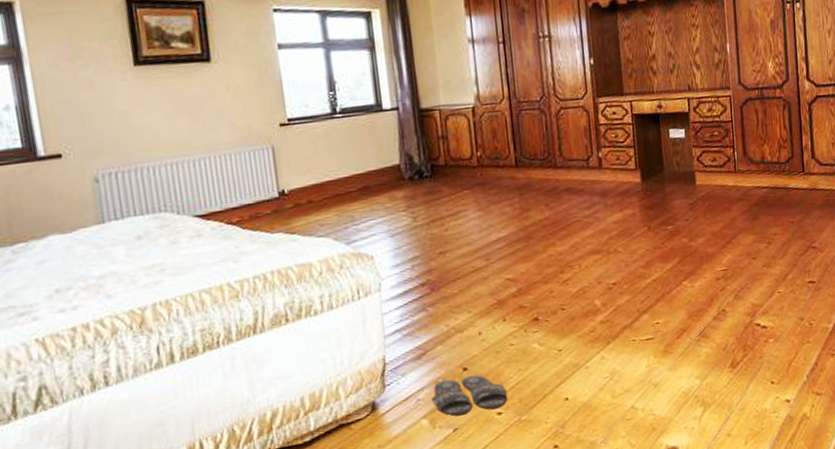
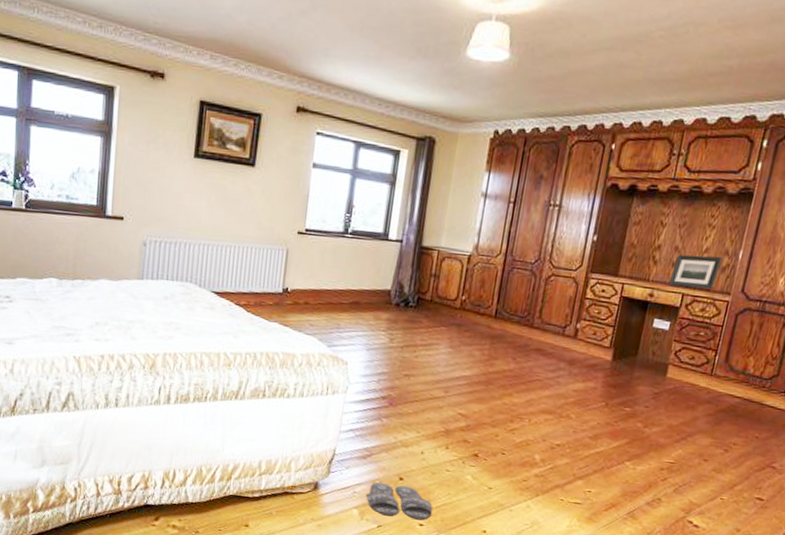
picture frame: none [672,53,714,94] -> present [668,255,722,290]

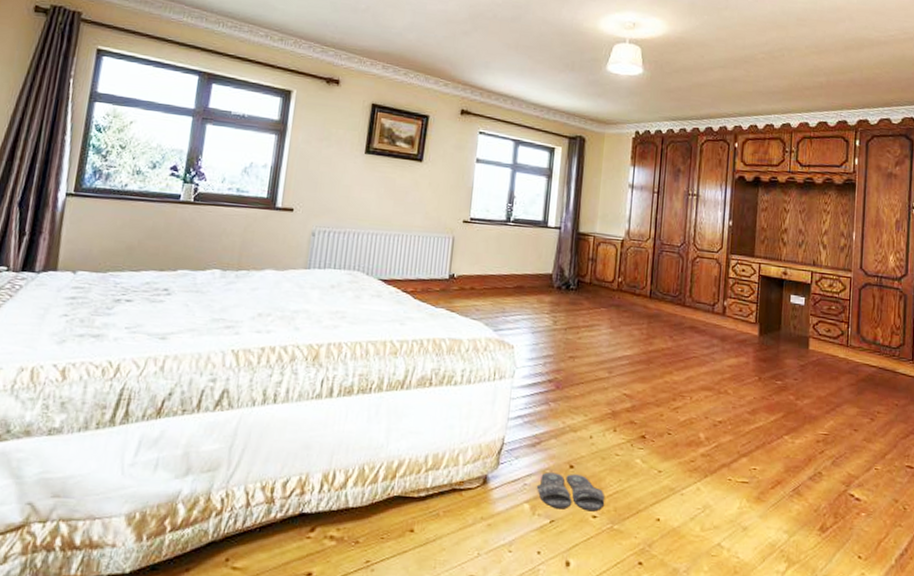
picture frame: present [668,255,722,290] -> none [798,236,840,268]

